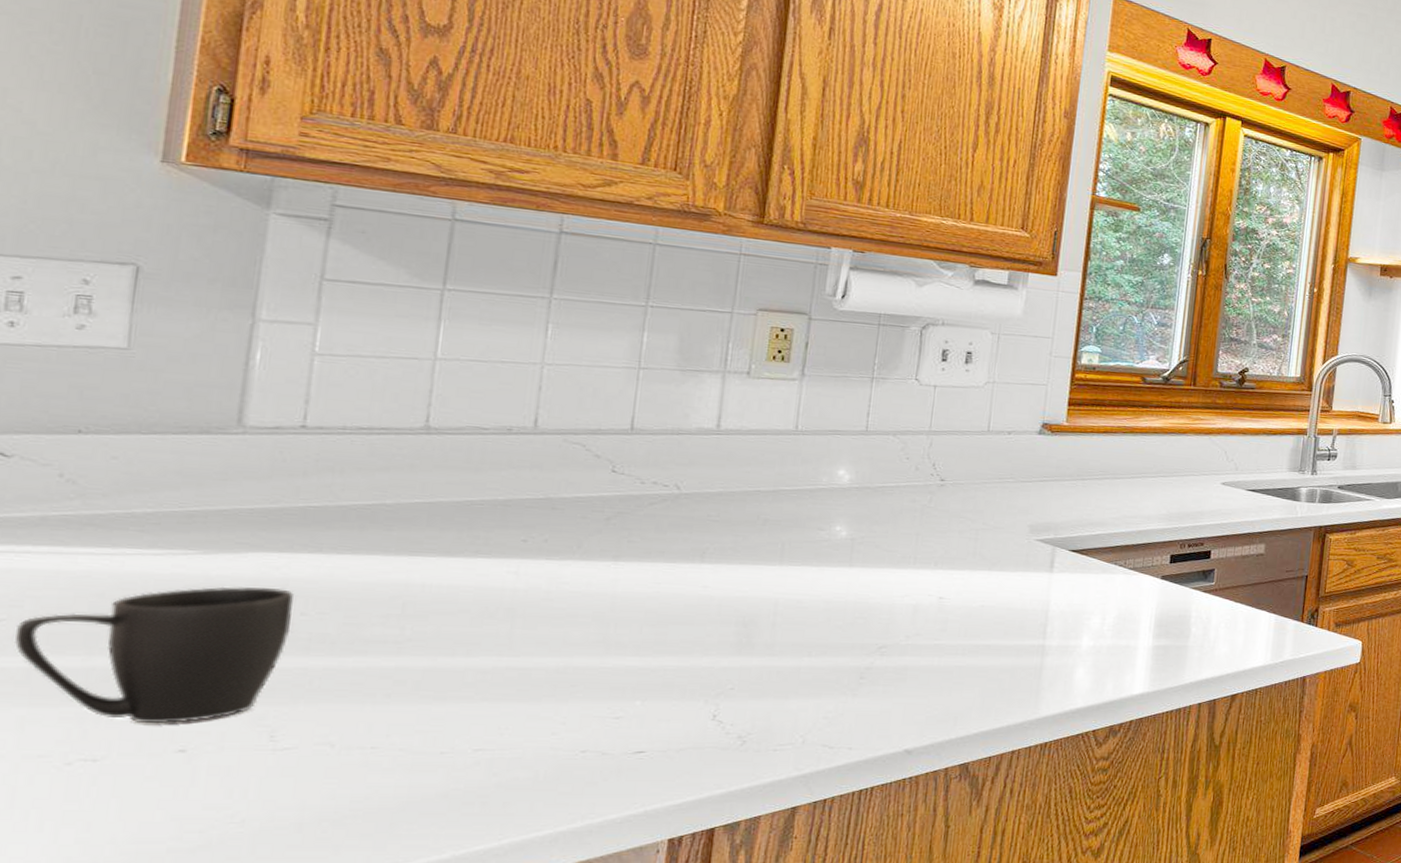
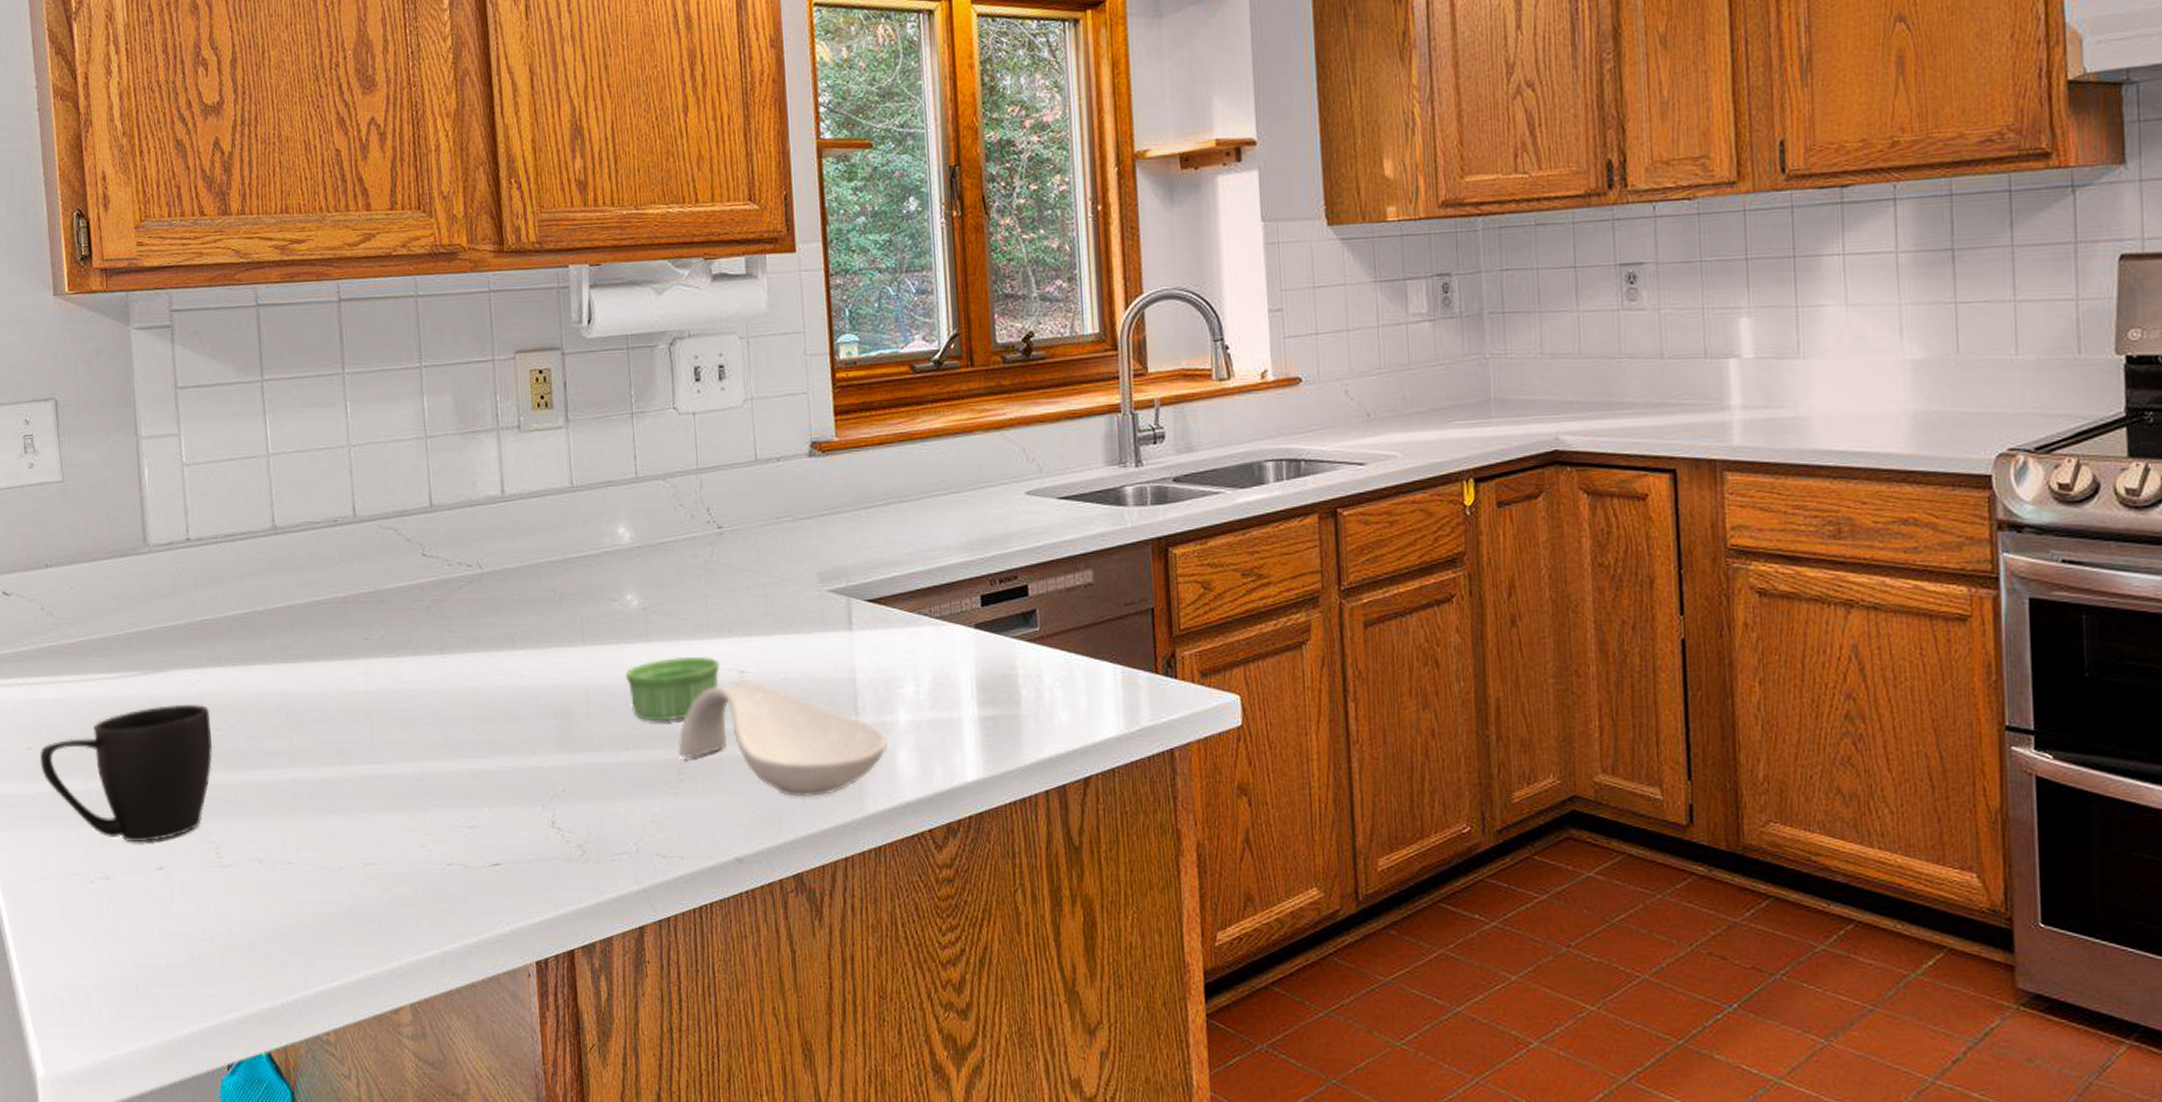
ramekin: none [820,581,922,634] -> present [625,656,721,721]
spoon rest: none [863,605,1069,702] -> present [678,681,888,798]

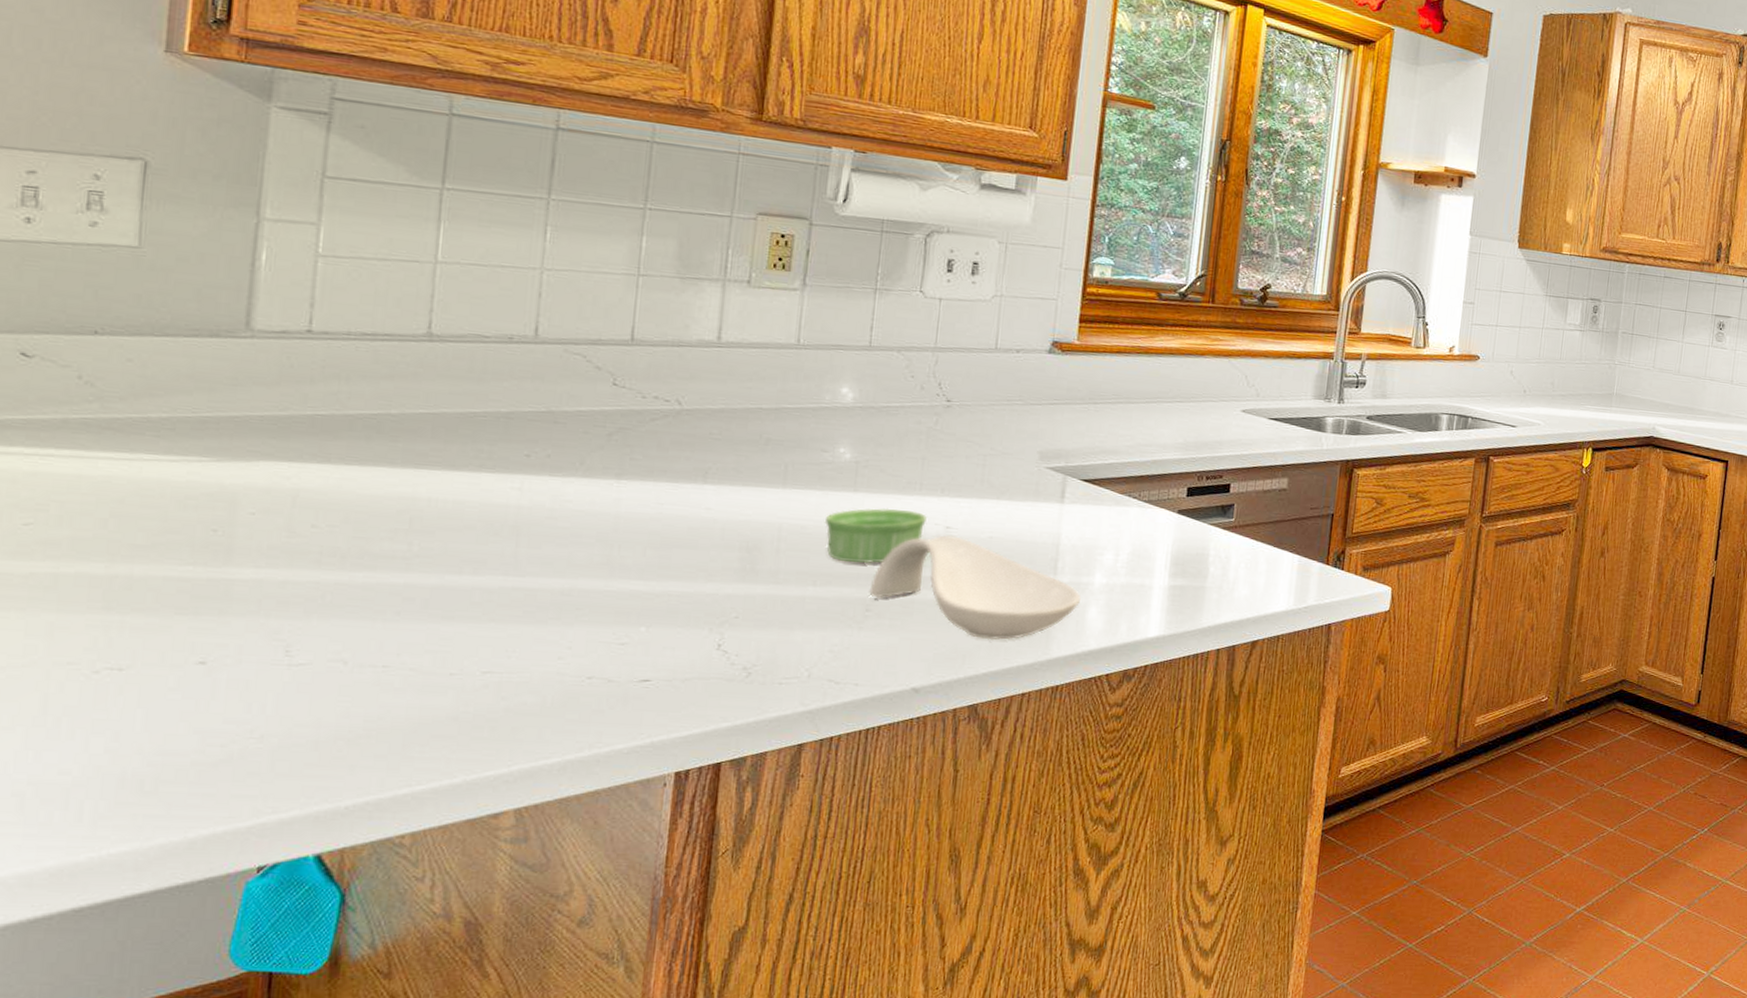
mug: present [40,705,212,841] -> none [42,495,304,634]

